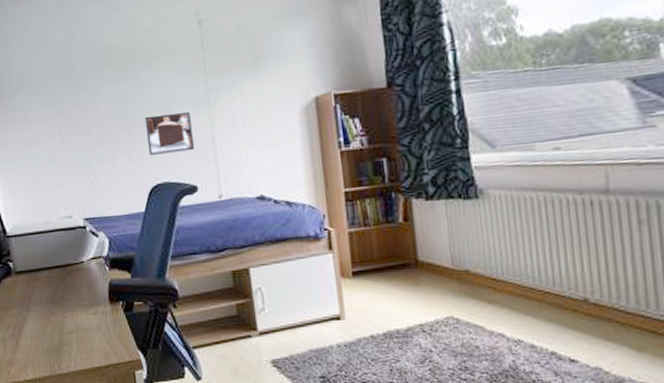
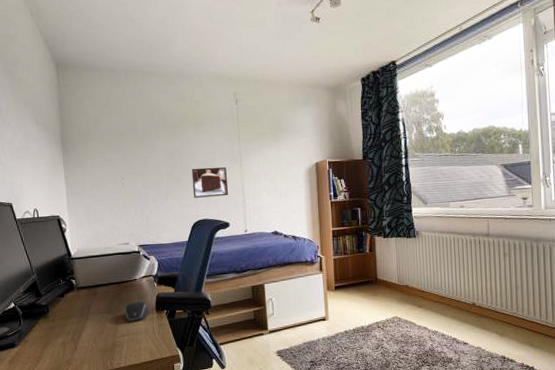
computer mouse: none [71,289,99,316] -> present [124,301,148,322]

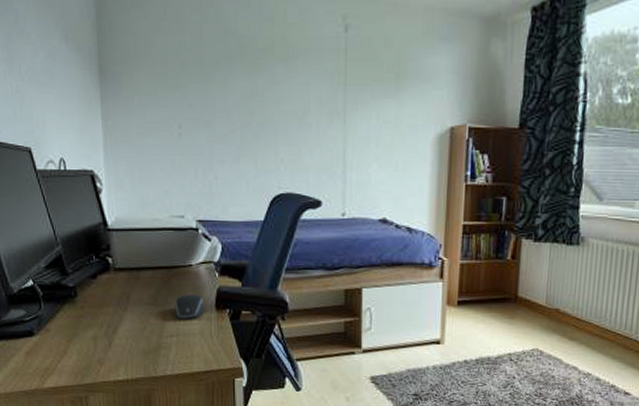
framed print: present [191,167,228,198] -> none [275,121,324,164]

